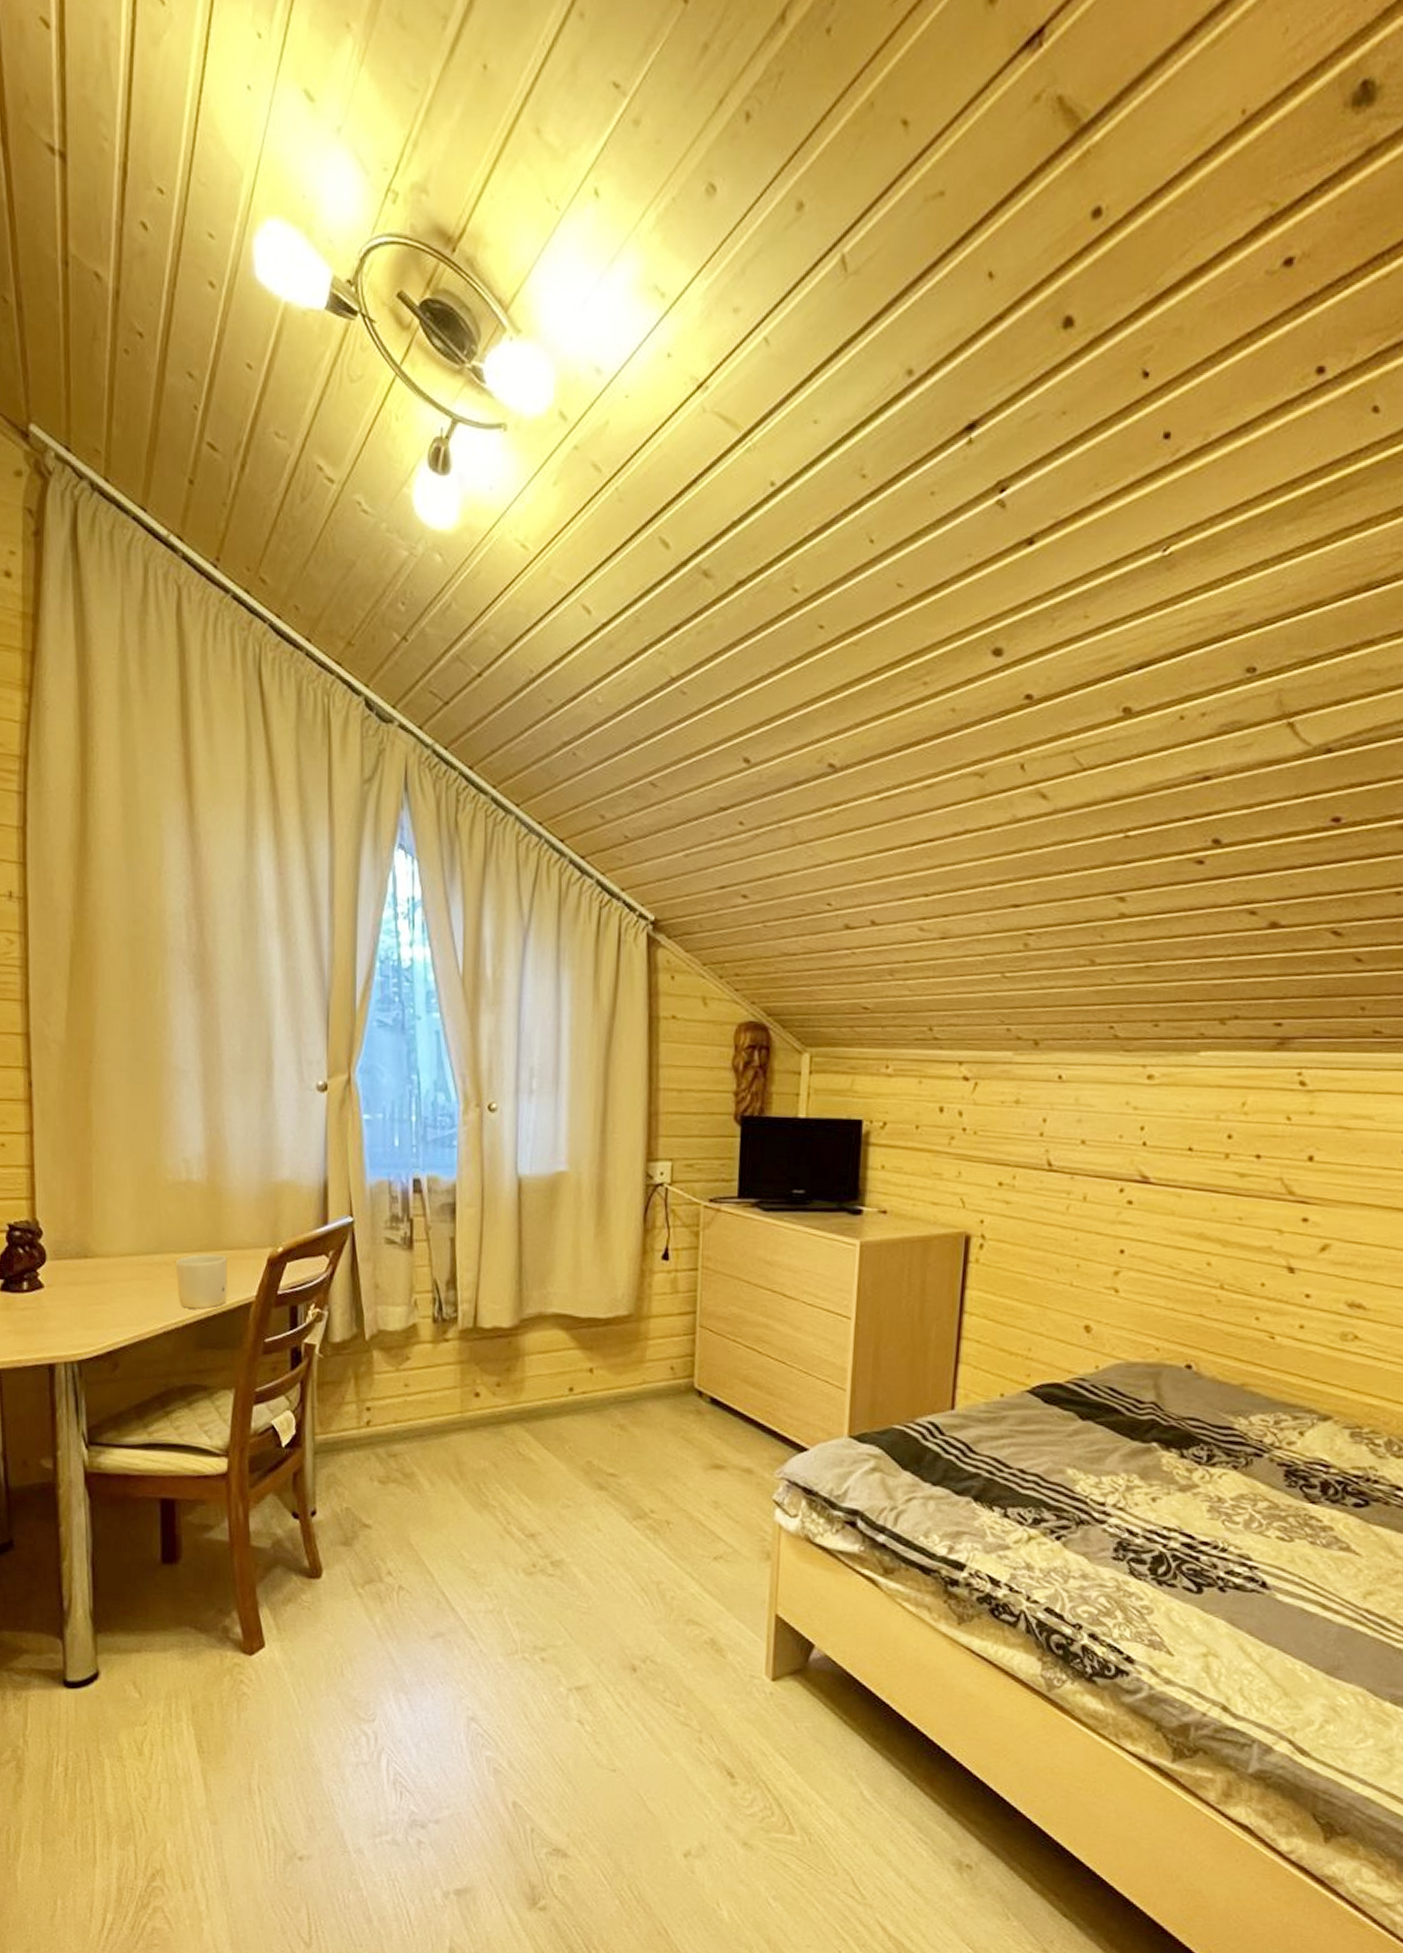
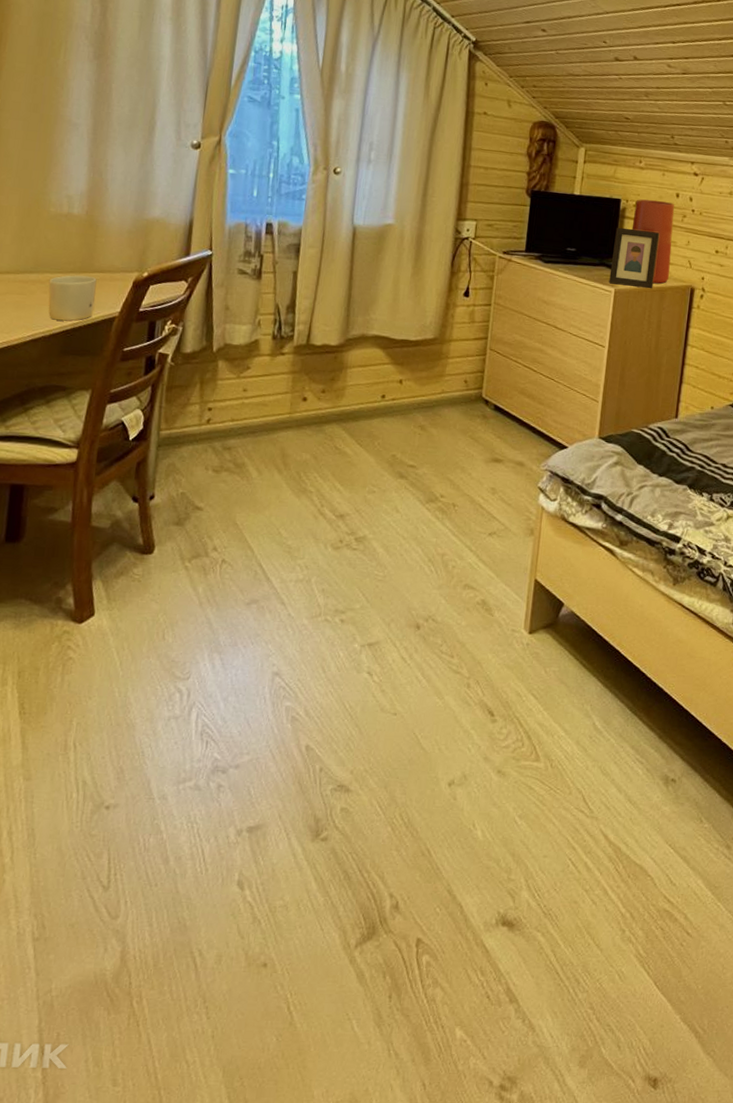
picture frame: none [851,1158,919,1240] -> present [609,227,660,289]
vase: none [879,1118,938,1232] -> present [631,199,675,284]

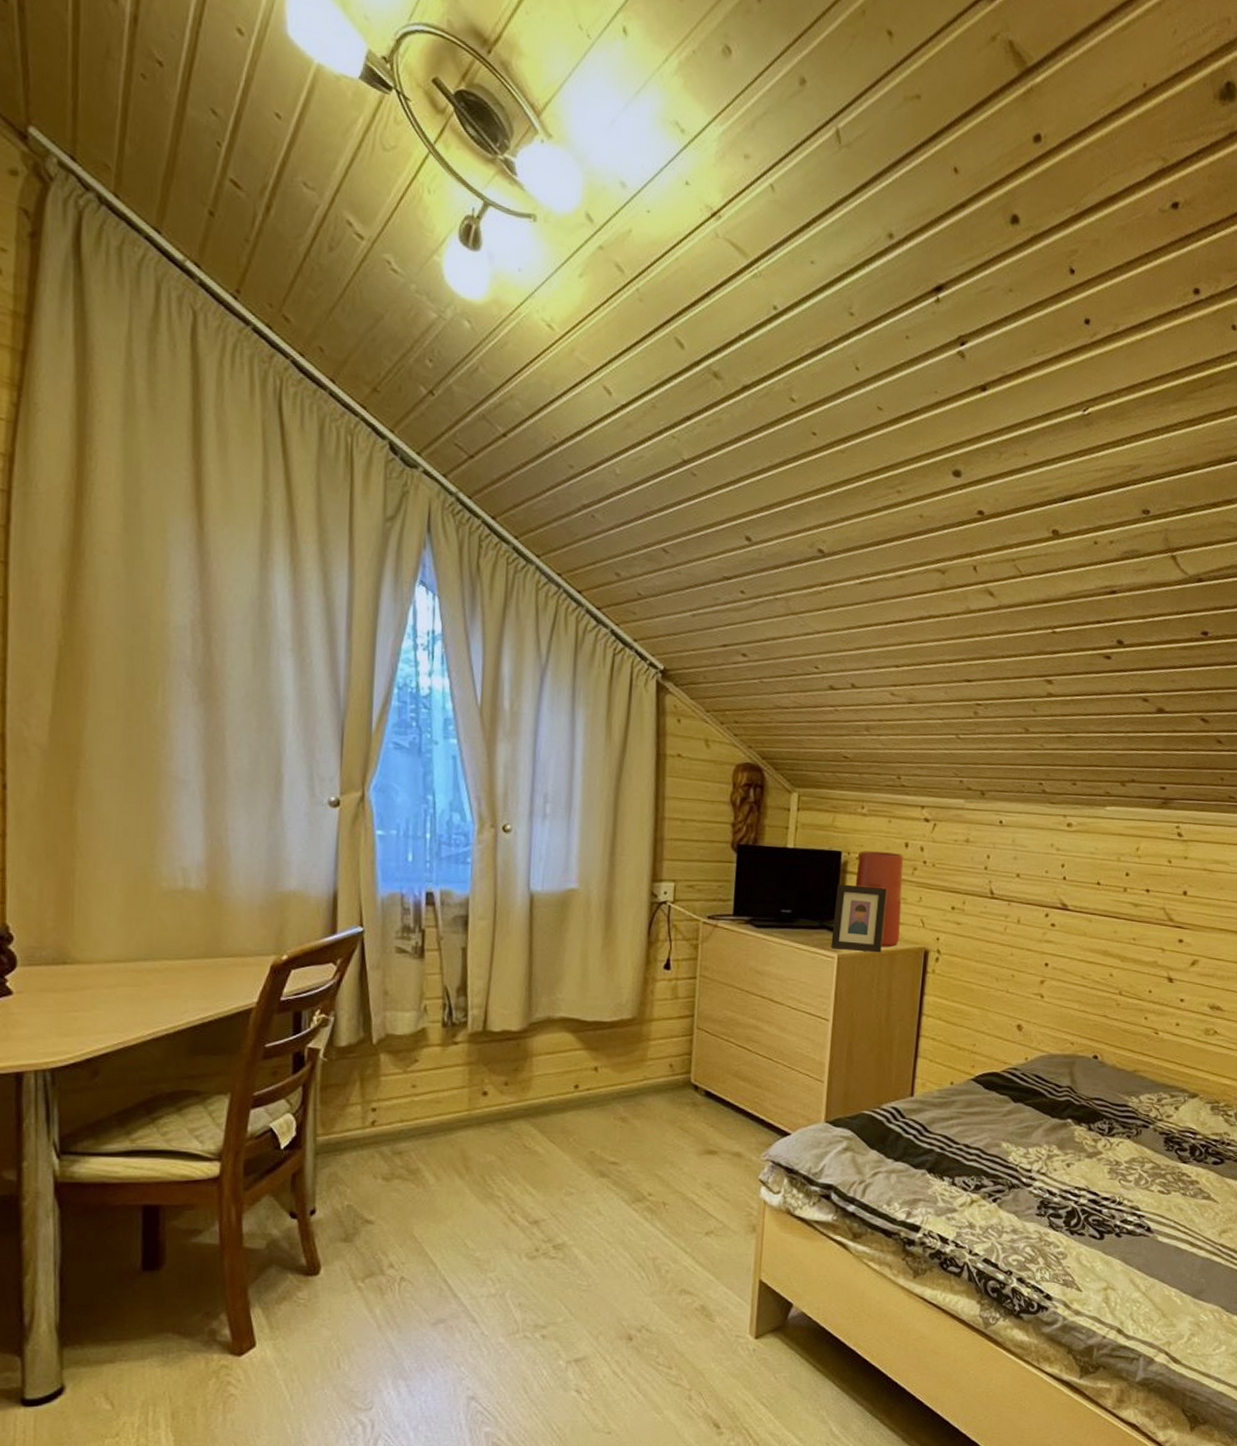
mug: present [48,275,97,321] -> none [167,961,227,1016]

